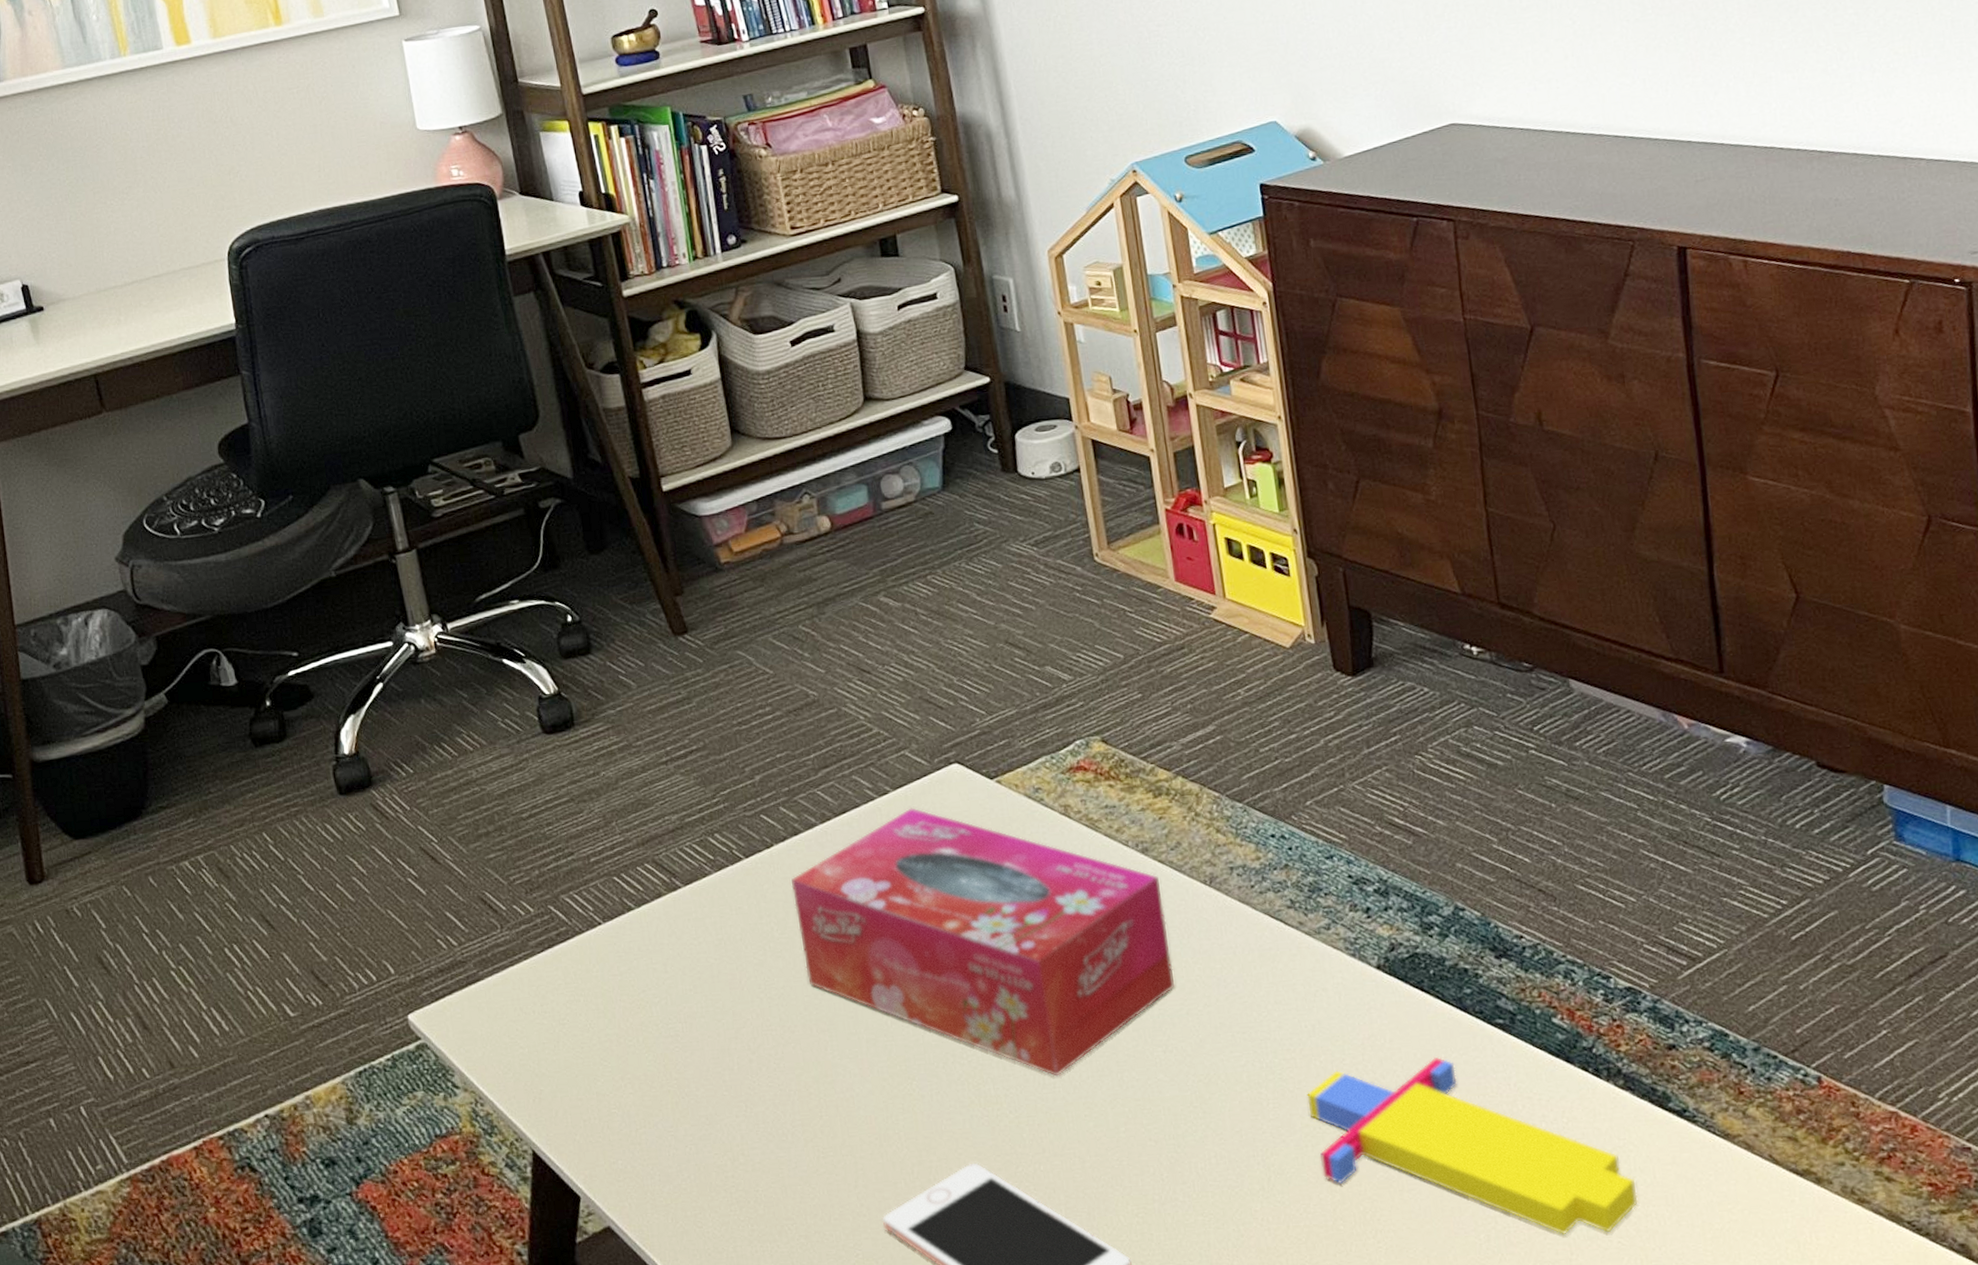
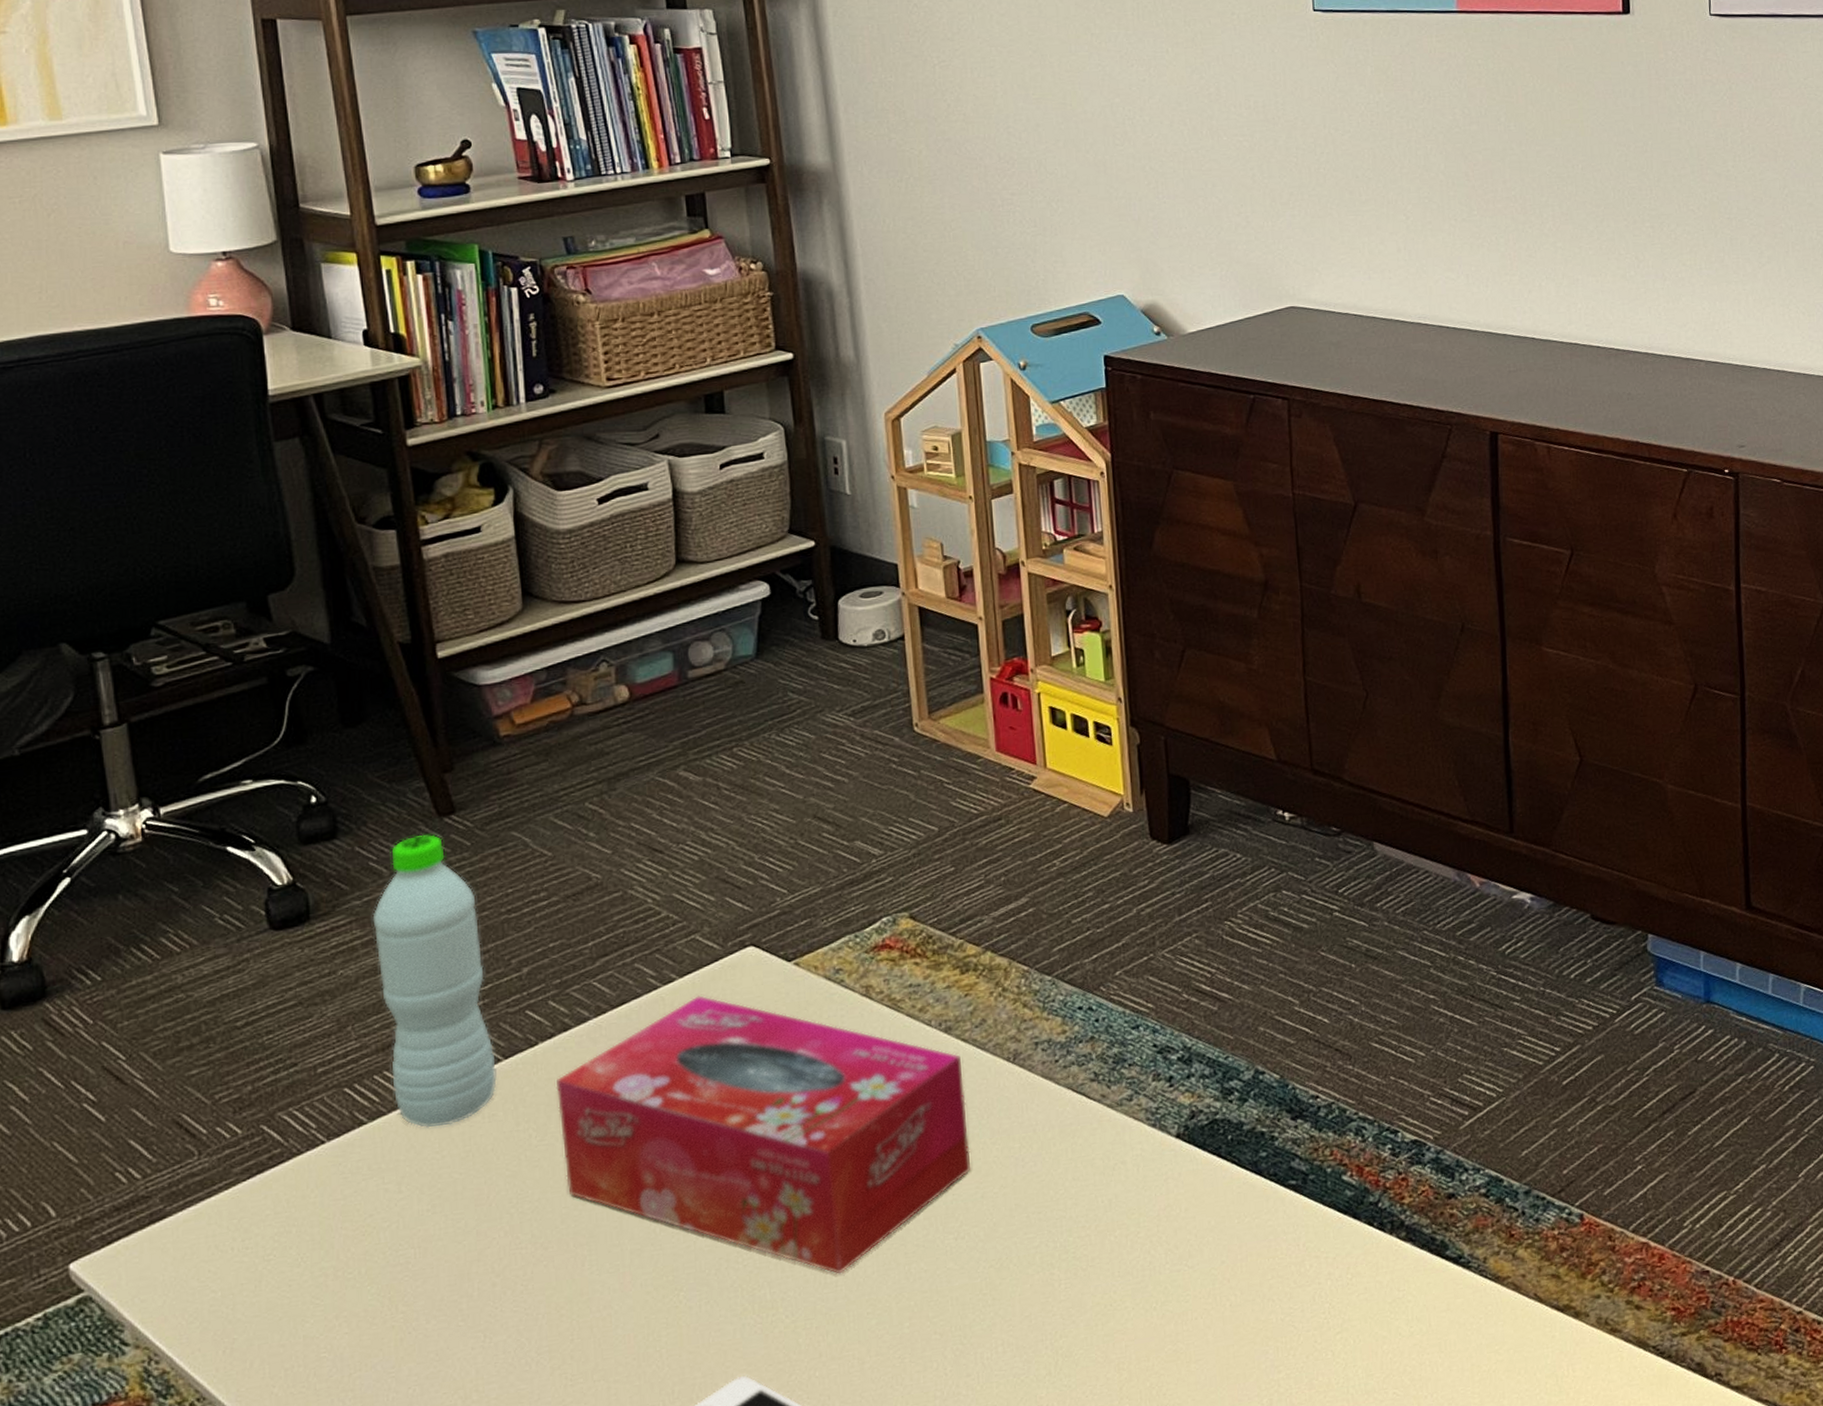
water bottle: none [625,651,741,917] -> present [372,834,497,1128]
toy sword: present [1307,1056,1638,1235] -> none [1100,1222,1414,1392]

